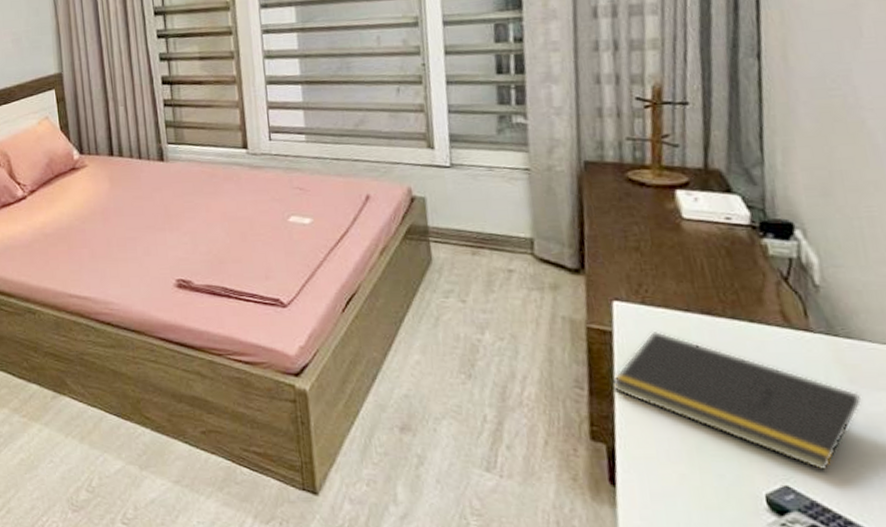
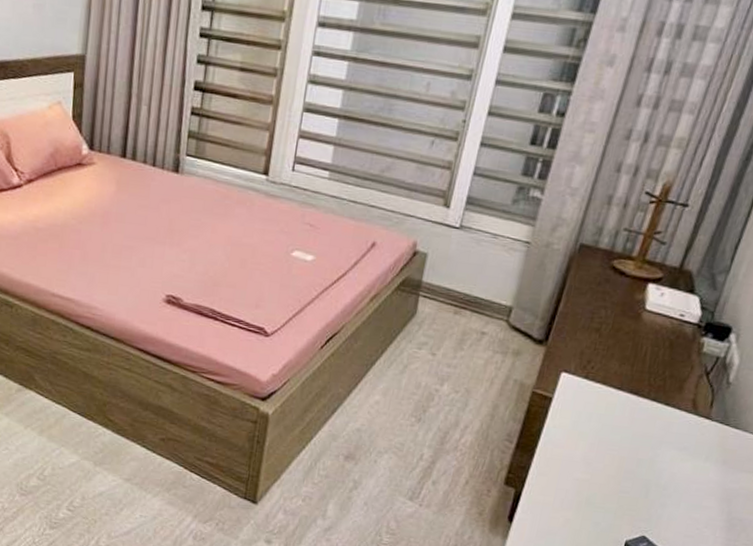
notepad: present [612,332,862,471] -> none [536,402,727,528]

